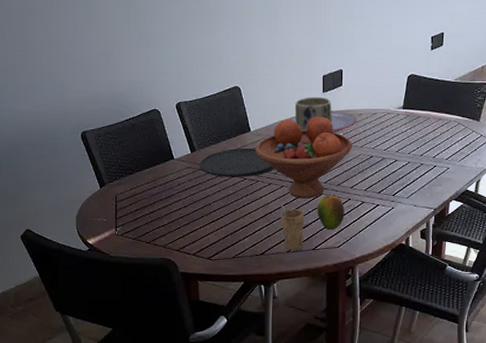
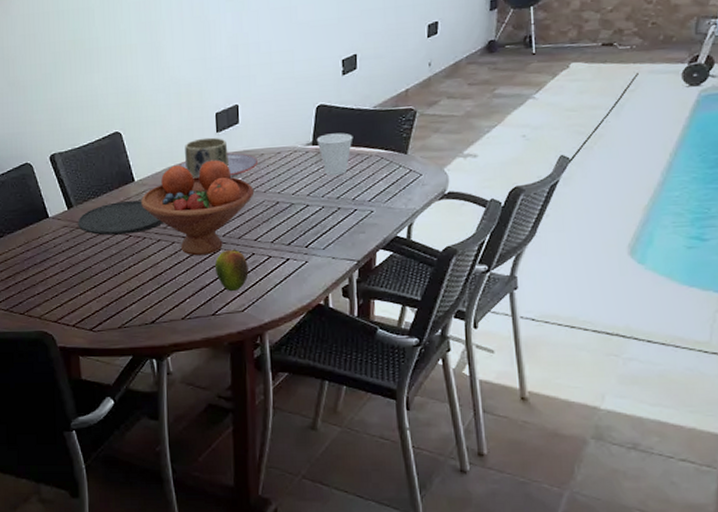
cup: present [280,203,304,250] -> none [171,262,201,317]
cup: none [406,100,437,136] -> present [316,132,353,176]

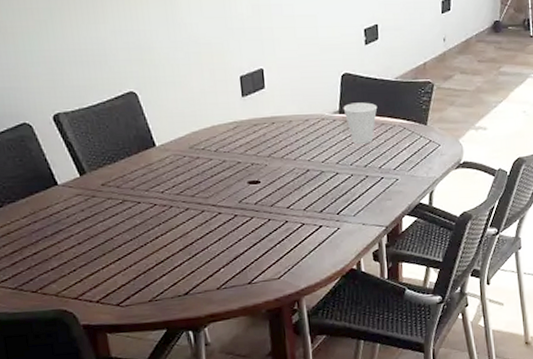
plate: present [78,200,163,236] -> none [93,167,191,204]
fruit bowl: present [141,160,255,256] -> none [164,125,285,225]
plate: present [179,152,259,178] -> none [204,119,287,144]
plant pot: present [185,137,229,179] -> none [209,101,257,145]
fruit: present [215,249,249,291] -> none [248,217,283,259]

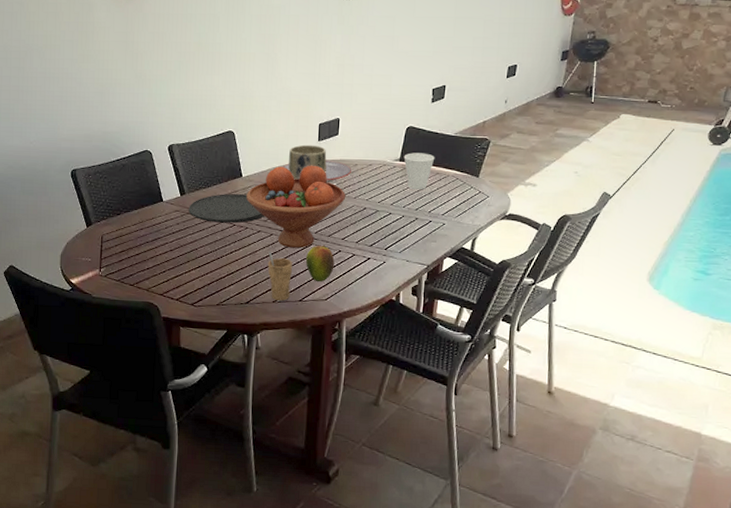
plate: none [93,167,191,204] -> present [188,194,264,224]
fruit bowl: none [164,125,285,225] -> present [246,165,346,249]
cup: none [202,232,236,287] -> present [267,252,292,301]
plate: none [204,119,287,144] -> present [283,161,352,182]
plant pot: none [209,101,257,145] -> present [288,144,327,180]
fruit: none [248,217,283,259] -> present [306,245,335,282]

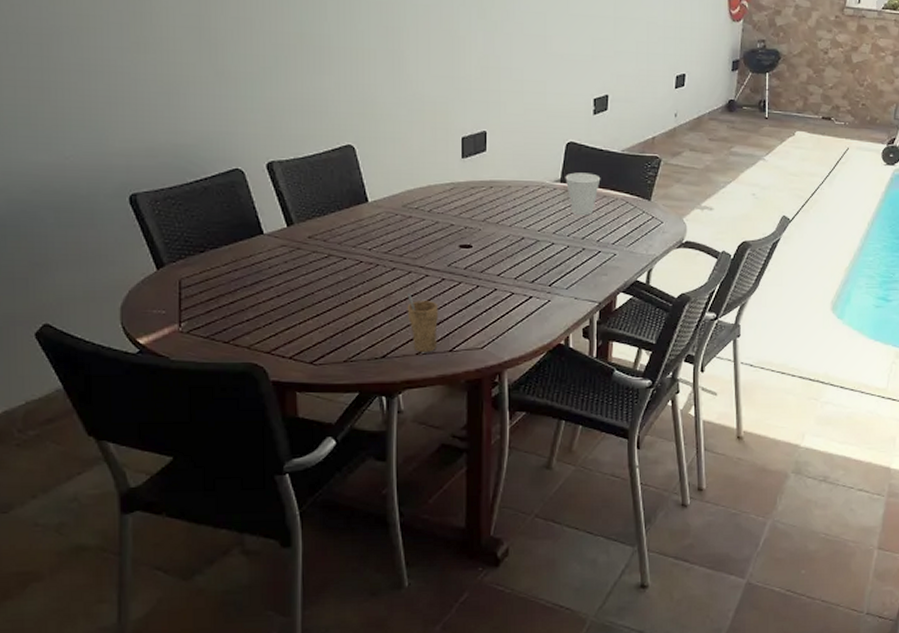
plate: present [188,194,264,224] -> none [299,223,399,260]
fruit bowl: present [246,165,346,249] -> none [375,187,500,288]
plate: present [283,161,352,182] -> none [419,182,505,208]
plant pot: present [288,144,327,180] -> none [427,162,474,205]
fruit: present [306,245,335,282] -> none [455,283,490,327]

